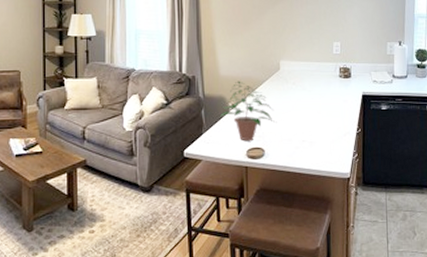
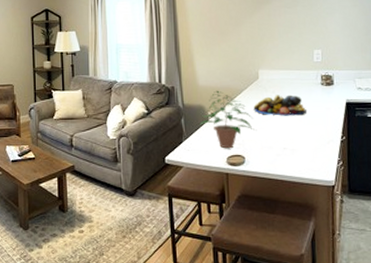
fruit bowl: none [274,86,326,108] -> present [253,95,308,116]

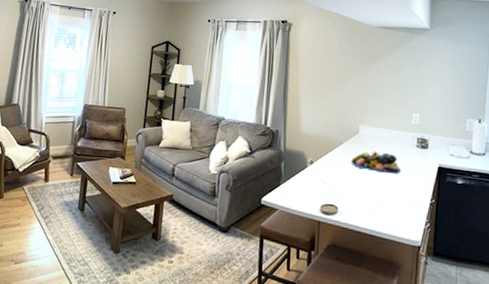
potted plant: present [198,90,257,149] -> none [297,139,352,198]

